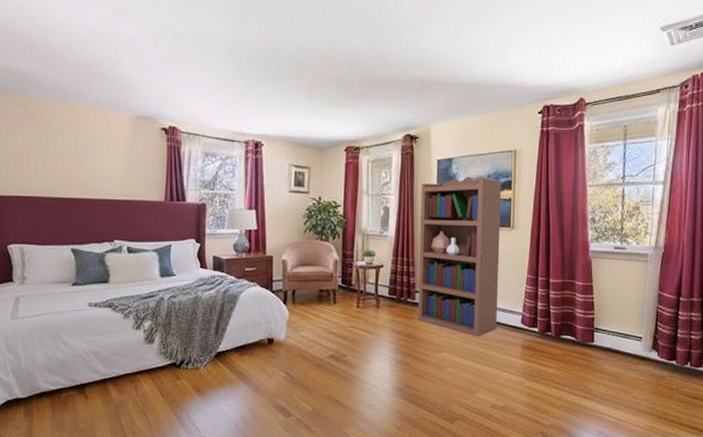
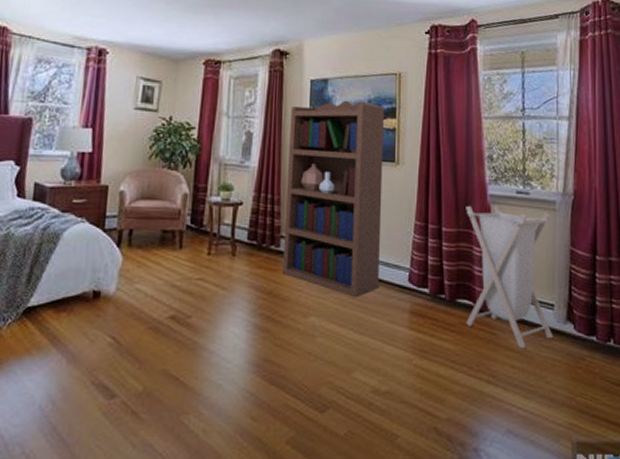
laundry hamper: none [568,259,643,372] -> present [466,205,554,349]

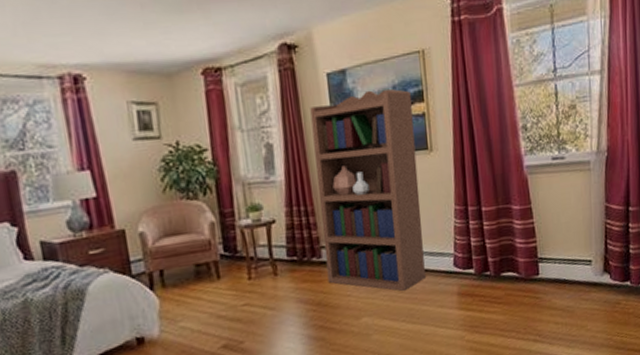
laundry hamper: present [466,205,554,349] -> none [503,174,592,306]

